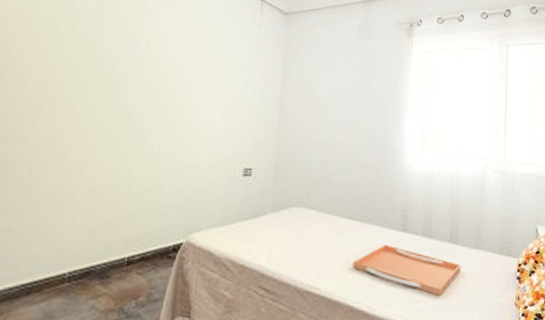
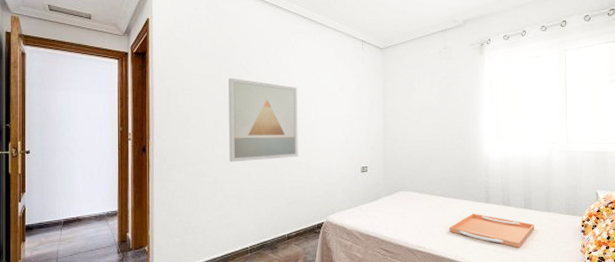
wall art: none [55,24,168,147] -> present [228,77,298,162]

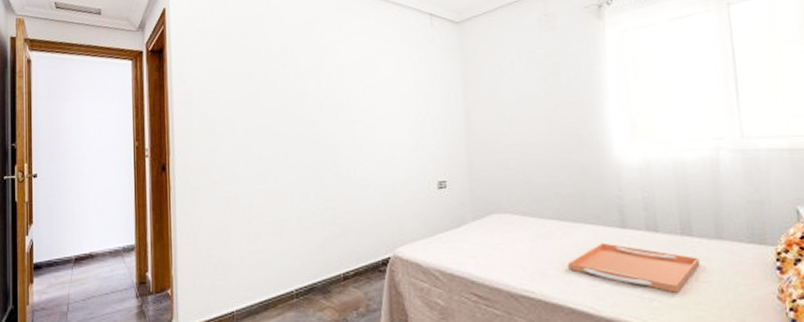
wall art: present [228,77,298,162] -> none [261,73,353,181]

